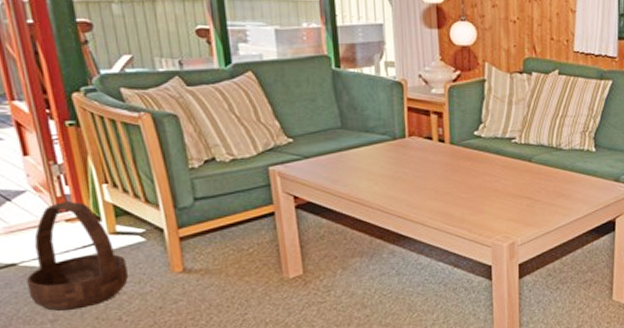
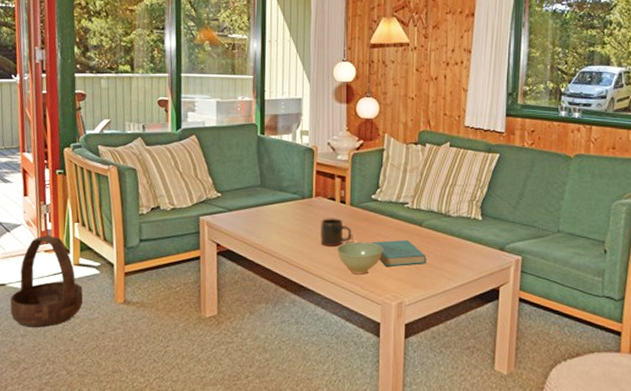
mug: none [417,158,453,190] -> present [320,217,351,247]
bowl: none [437,182,491,218] -> present [336,242,384,274]
book: none [477,177,538,207] -> present [372,239,427,266]

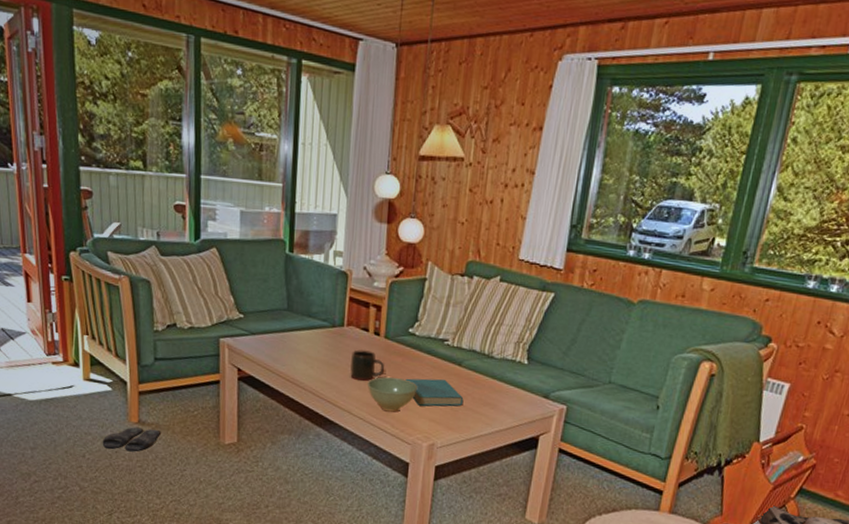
basket: present [10,235,83,328] -> none [18,346,94,442]
slippers: none [89,307,145,332] -> present [102,427,161,452]

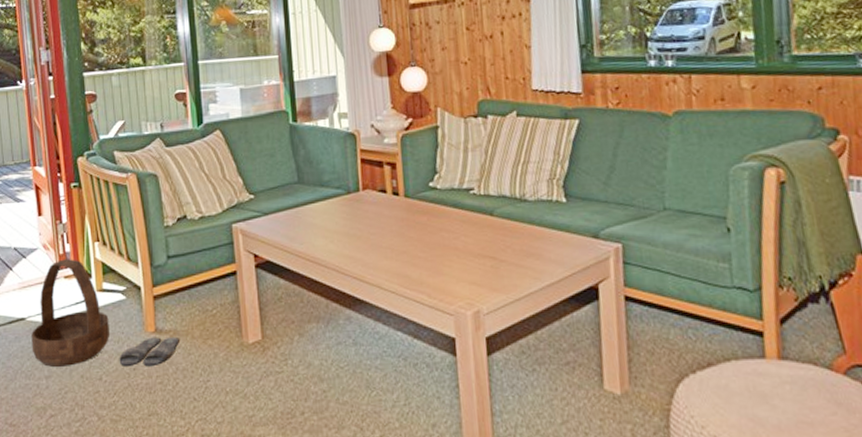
basket: none [18,346,94,442] -> present [31,259,109,367]
mug: present [350,349,384,381] -> none [372,212,410,249]
bowl: present [367,377,418,413] -> none [393,240,450,280]
book: present [405,378,464,407] -> none [435,233,504,268]

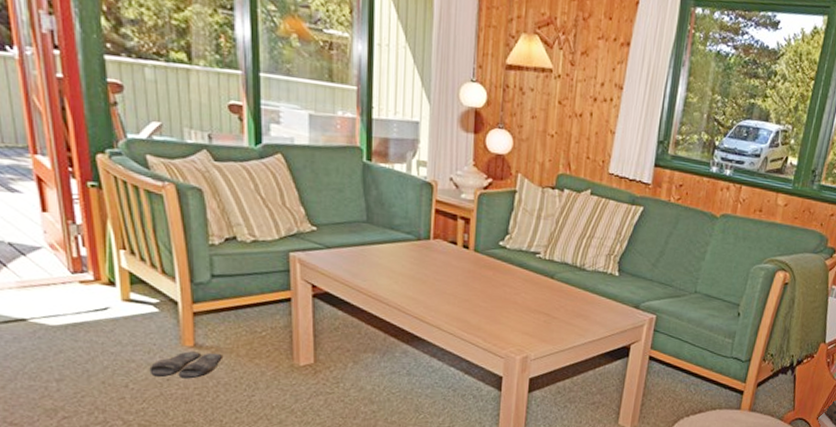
basket: present [31,259,109,367] -> none [36,263,138,372]

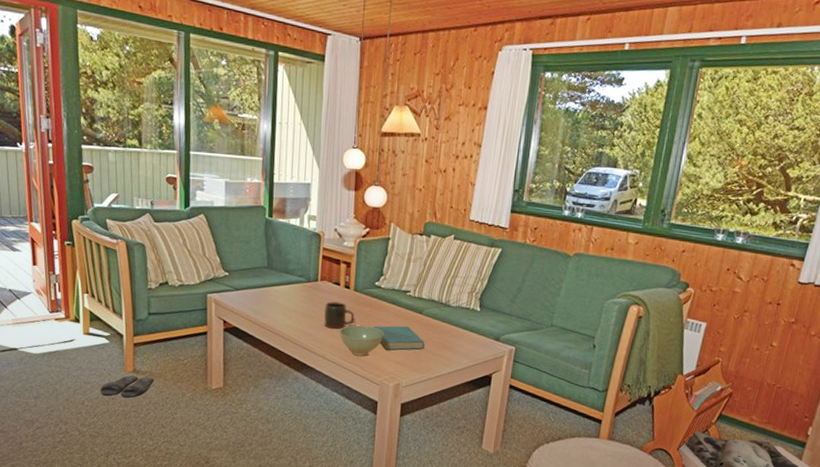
mug: none [438,262,474,295] -> present [324,301,354,329]
bowl: none [456,291,510,327] -> present [339,325,384,356]
book: none [497,291,557,320] -> present [373,325,425,350]

